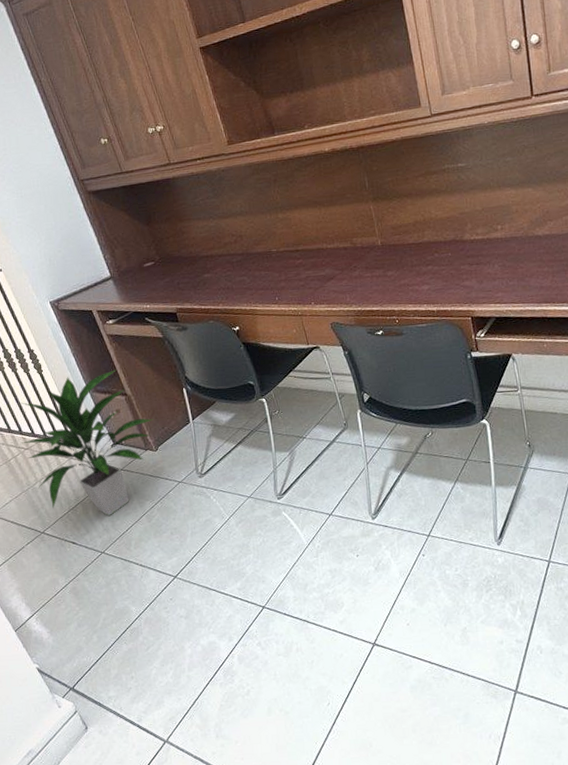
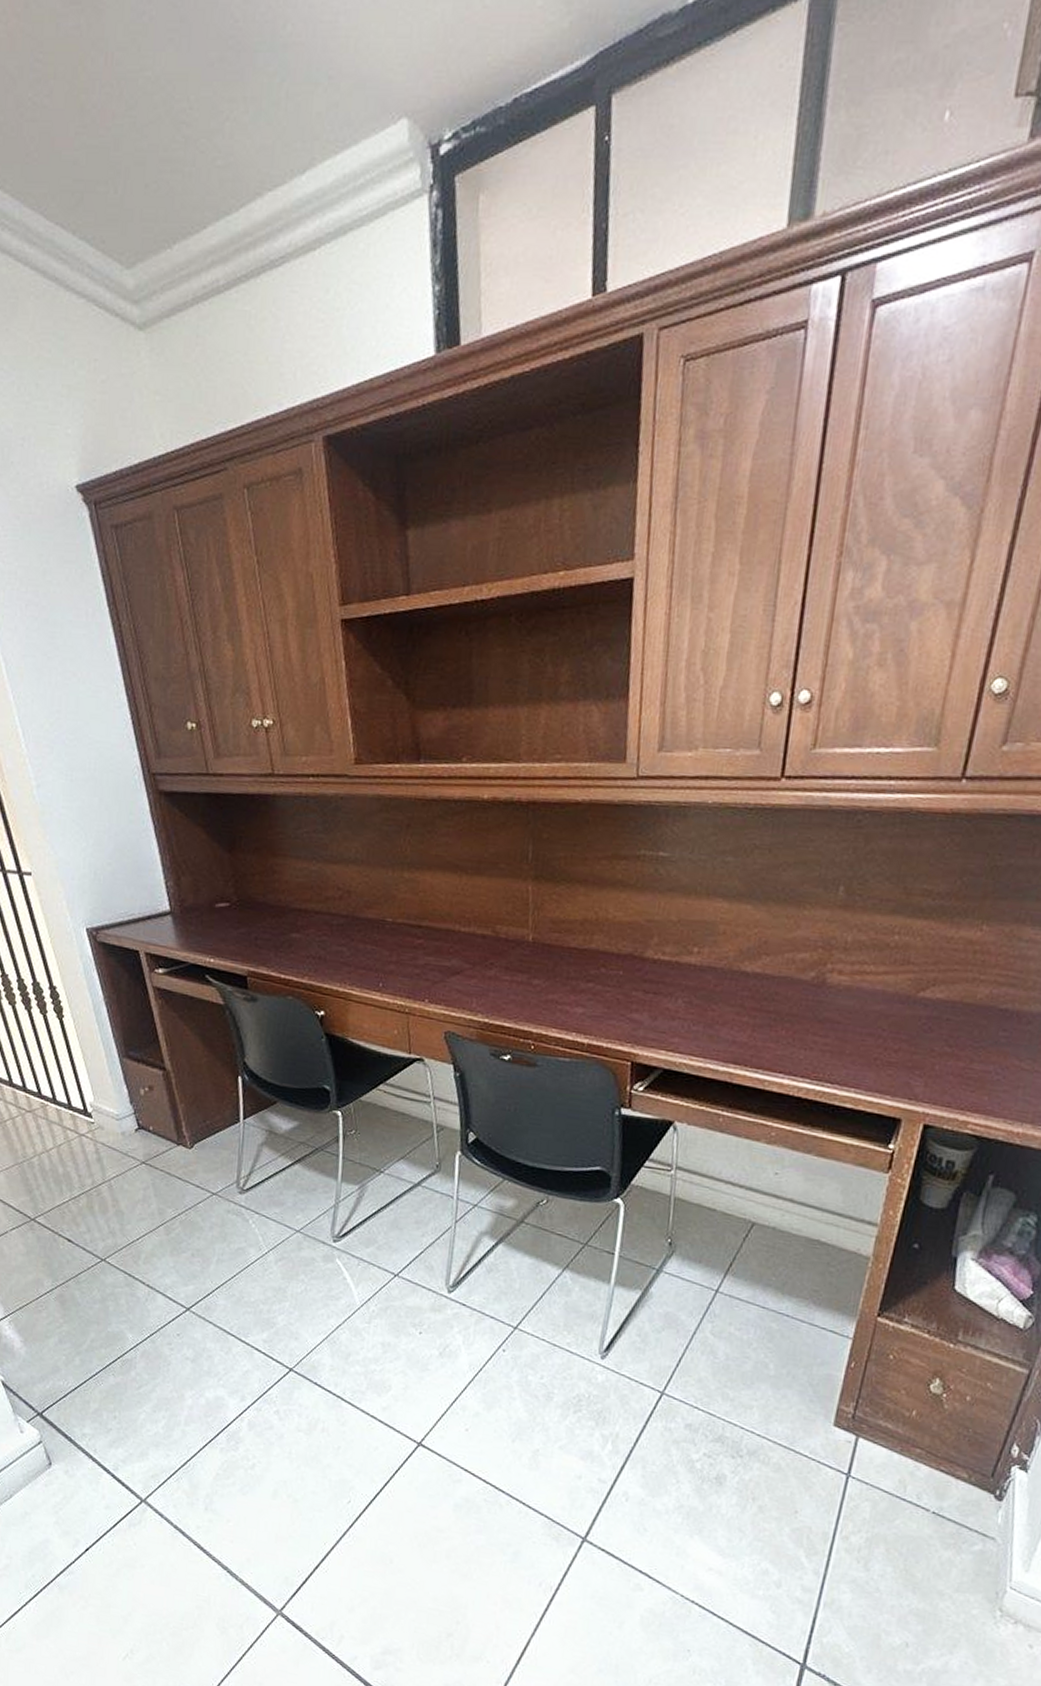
indoor plant: present [21,369,154,516] -> none [22,1030,195,1217]

